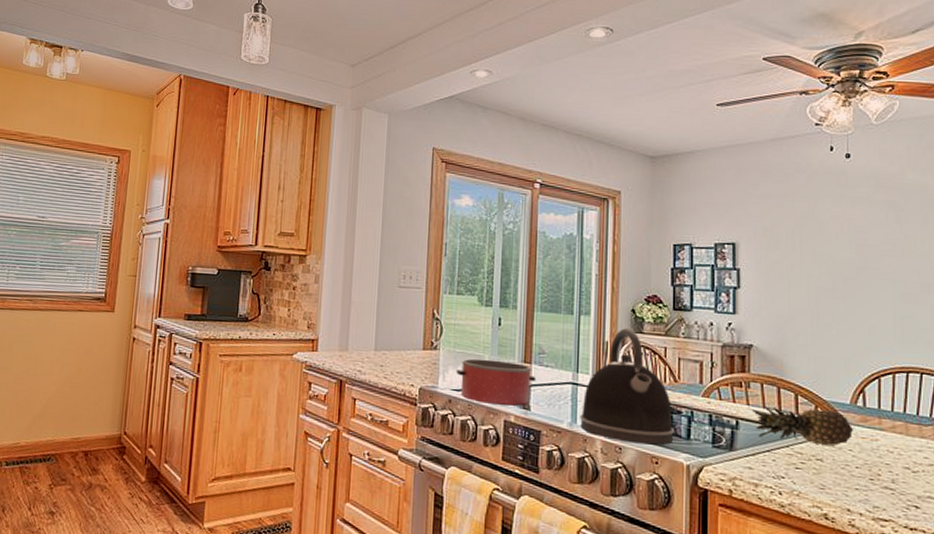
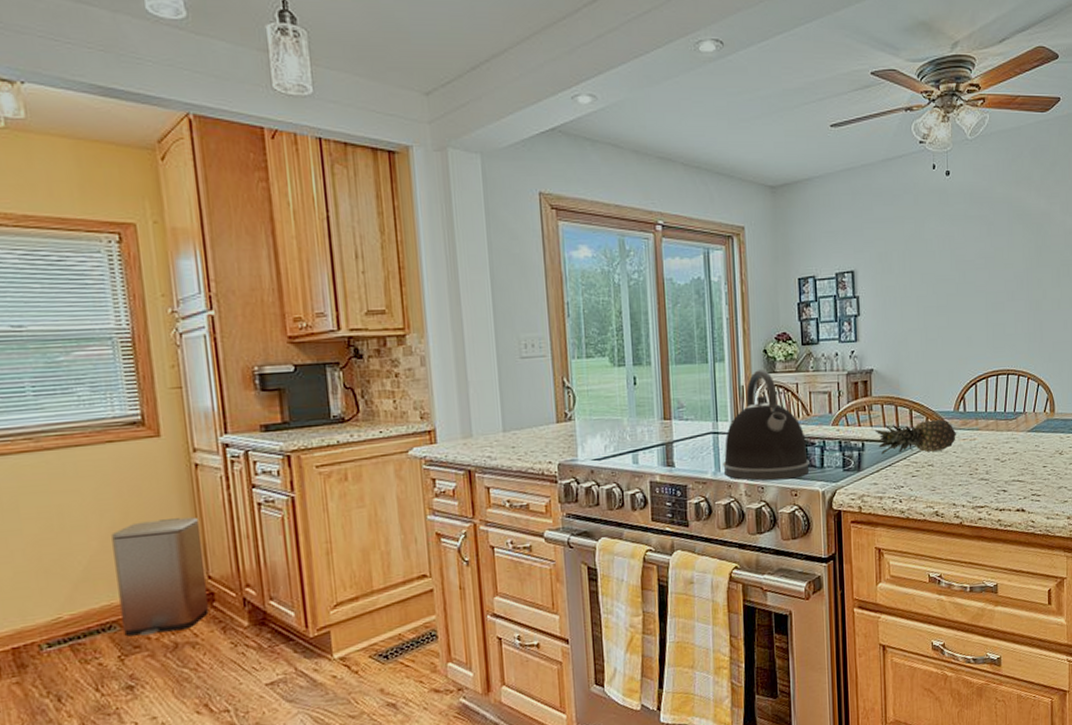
pedal bin: none [57,377,126,474] -> present [111,517,209,637]
cooking pot: present [456,358,536,407] -> none [595,421,678,468]

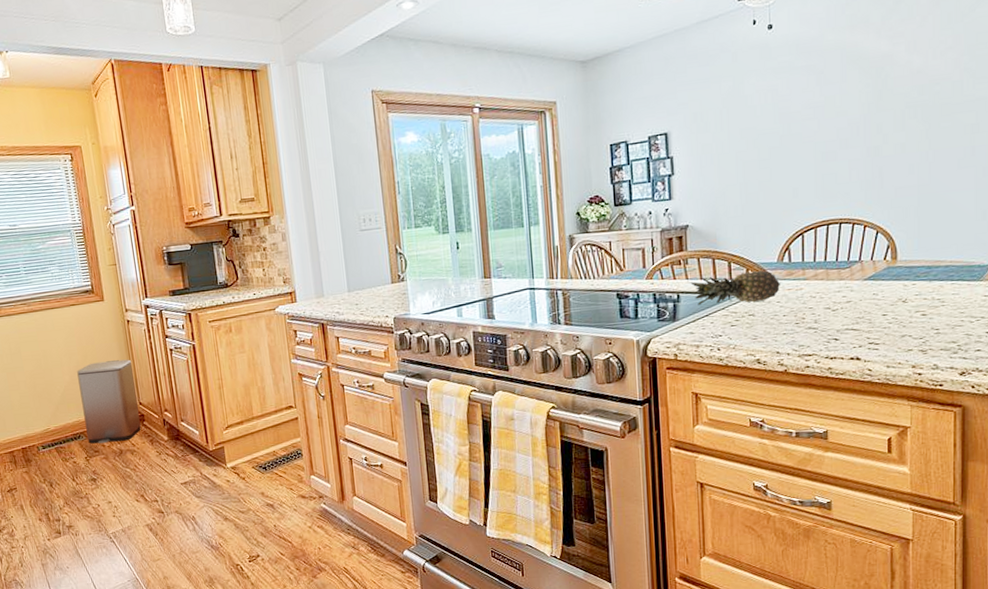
kettle: present [723,369,811,481] -> none [539,230,625,331]

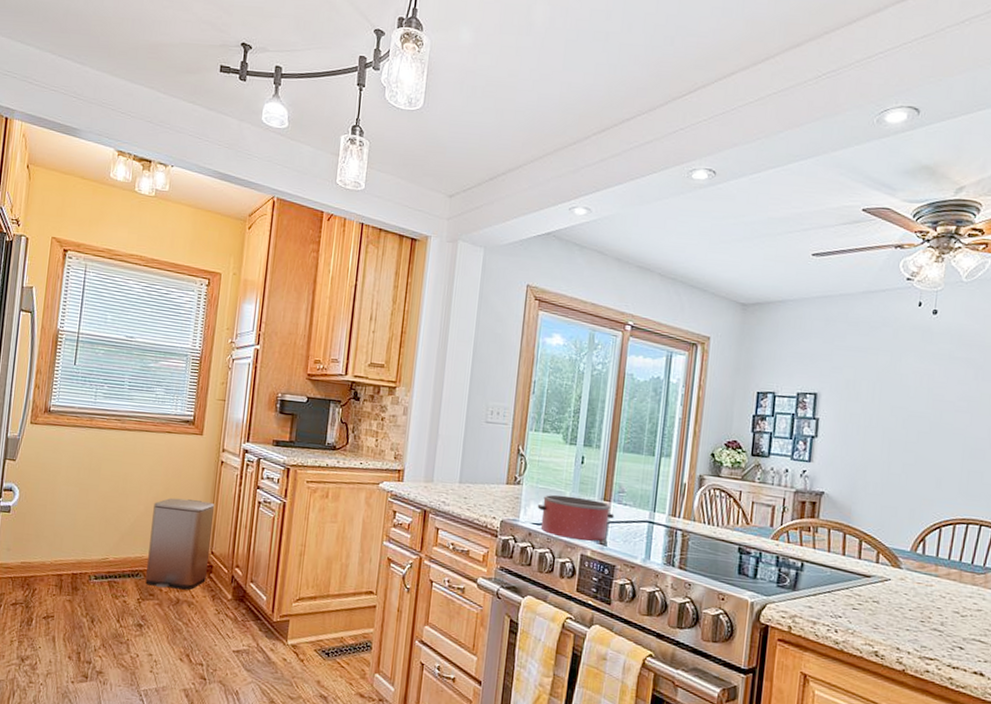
cooking pot: none [424,280,497,321] -> present [537,494,615,542]
fruit: present [690,270,780,306] -> none [816,550,910,589]

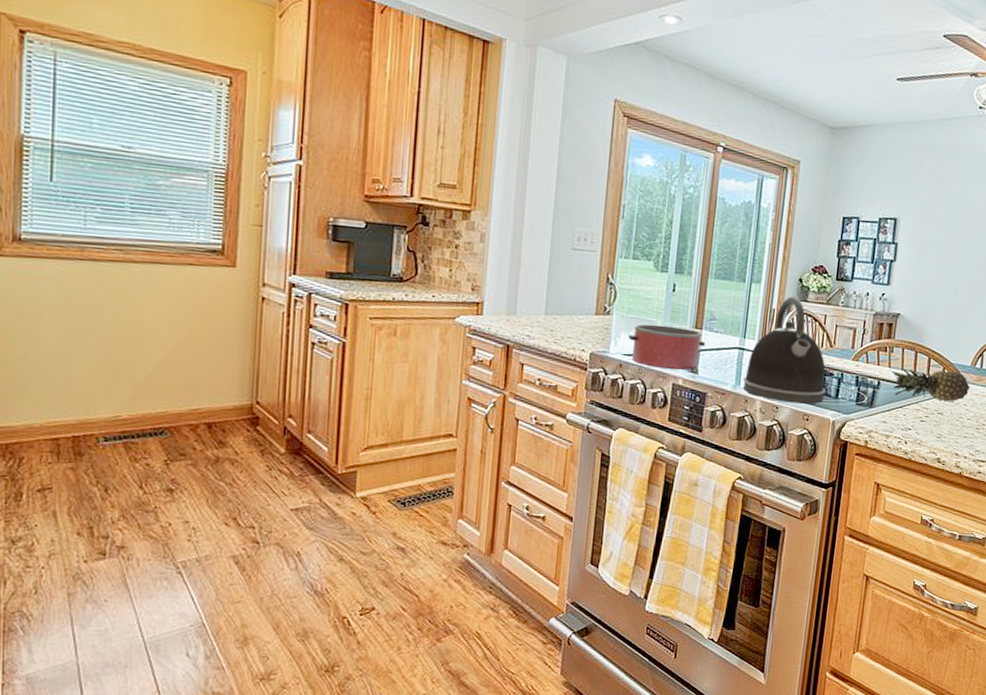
pedal bin: present [145,498,214,590] -> none [173,341,256,447]
kettle: none [653,471,743,583] -> present [743,296,827,404]
fruit: none [816,550,910,589] -> present [891,368,970,402]

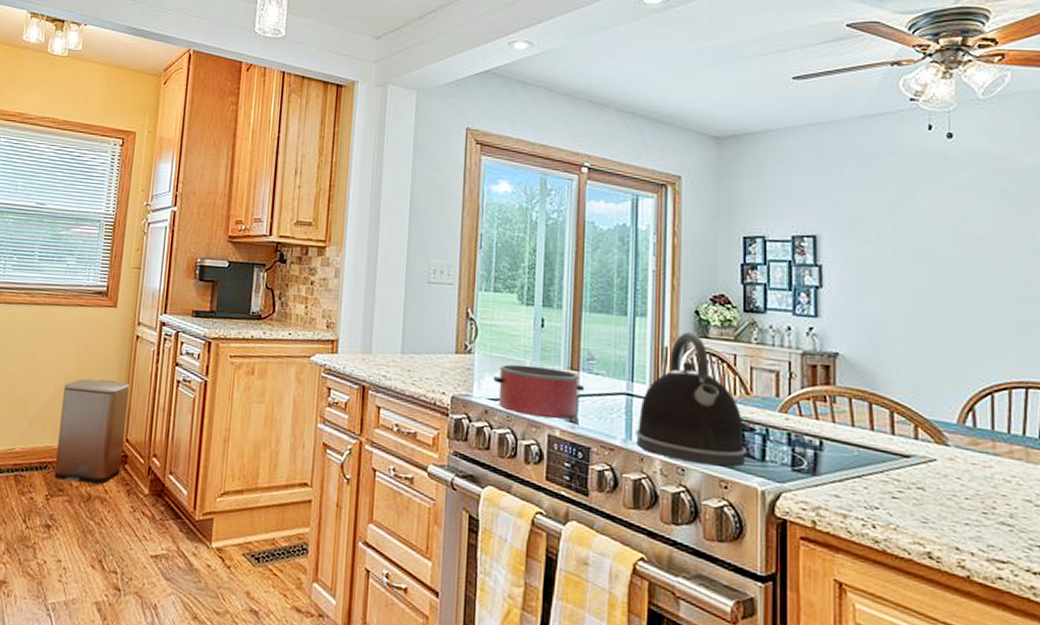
pedal bin: none [173,341,256,447] -> present [54,378,129,484]
fruit: present [891,368,970,402] -> none [838,423,961,472]

